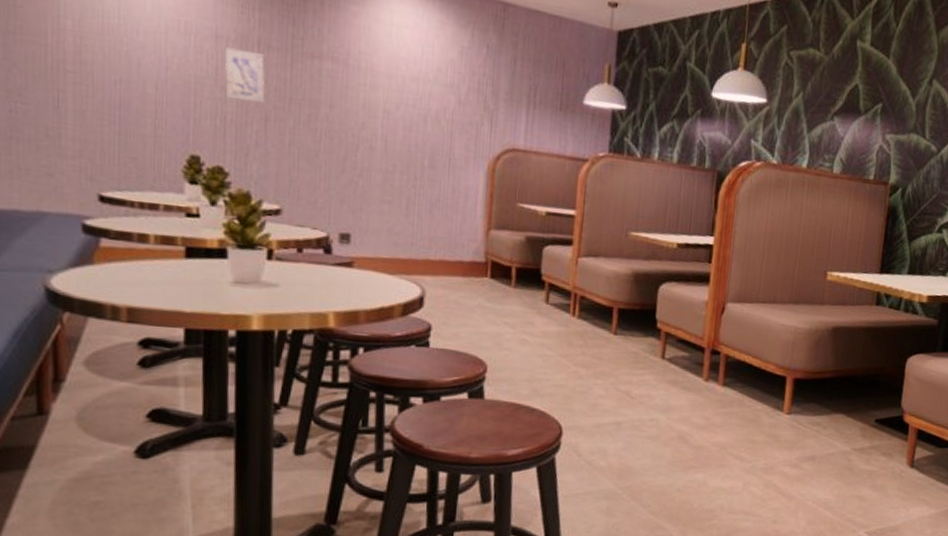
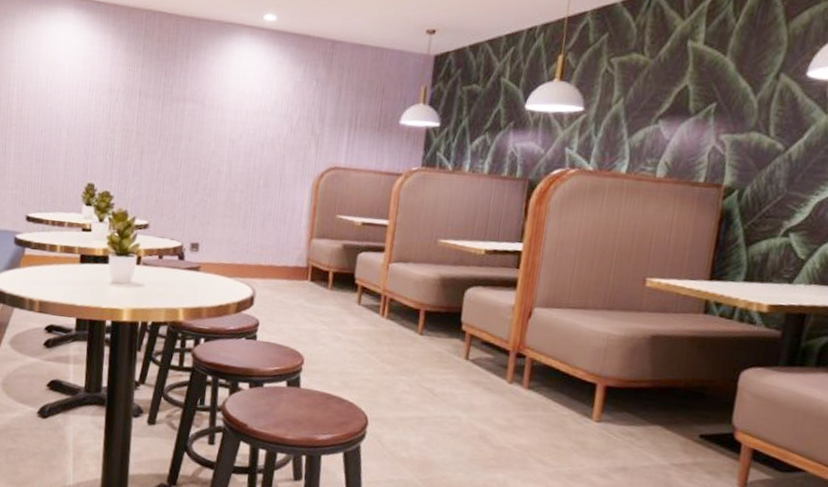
wall art: present [225,47,265,104] -> none [115,98,143,140]

